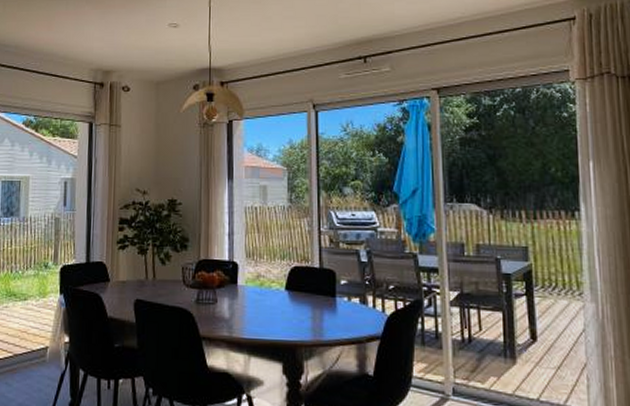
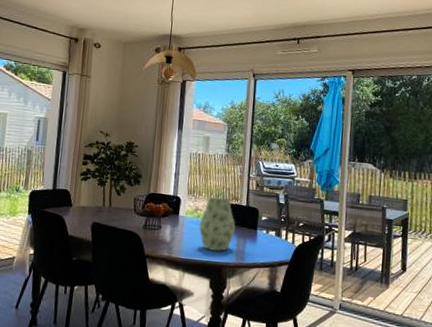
vase: none [263,259,309,328] -> present [199,196,236,252]

